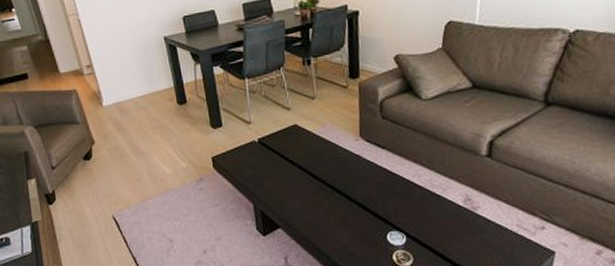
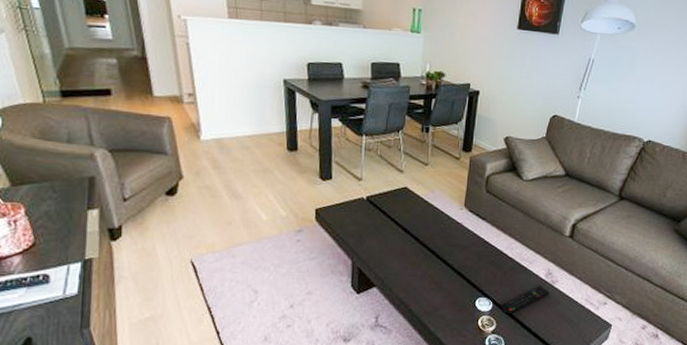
remote control: none [415,213,471,247] -> present [501,285,550,315]

